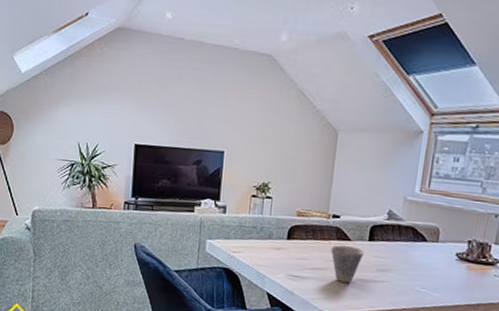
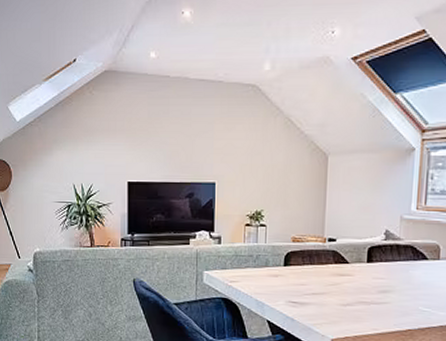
cup: present [330,245,364,283] -> none [329,269,363,306]

